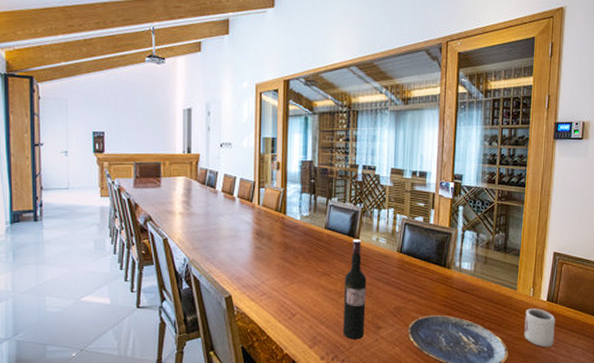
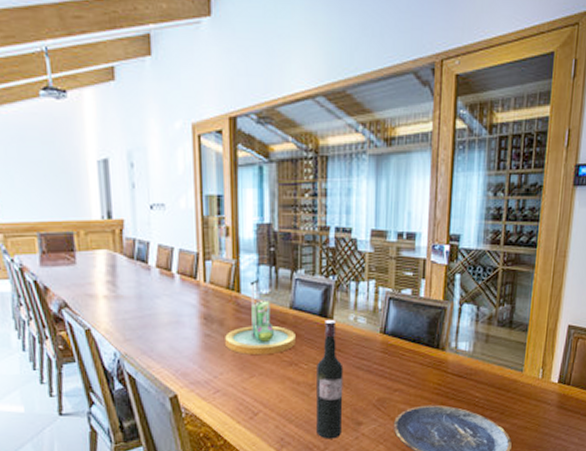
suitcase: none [272,204,329,265] -> present [225,279,295,355]
cup: present [524,308,556,347] -> none [530,392,568,435]

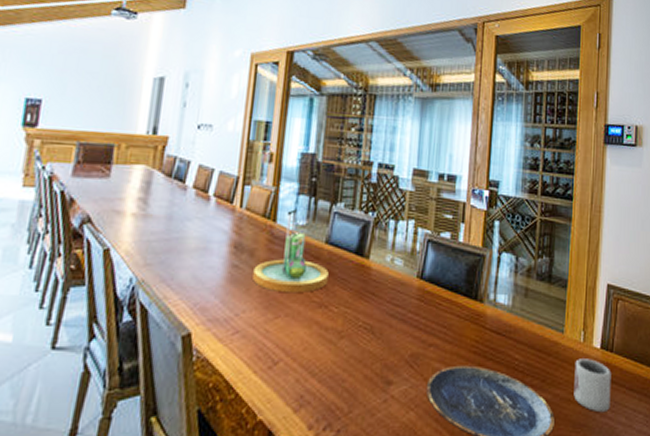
wine bottle: present [316,320,344,439] -> none [341,259,376,400]
cup: none [530,392,568,435] -> present [574,358,611,411]

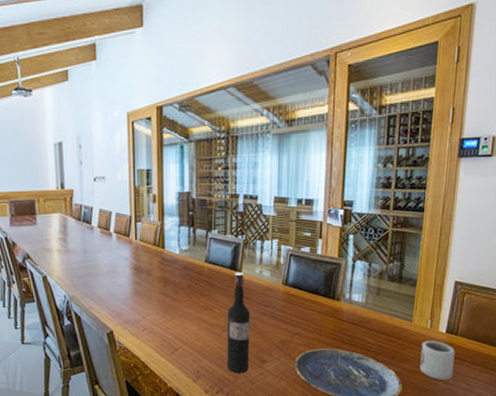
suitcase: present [253,209,329,292] -> none [152,238,210,300]
wine bottle: none [341,259,376,400] -> present [227,273,250,374]

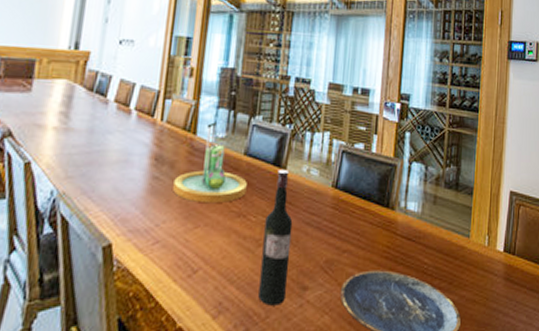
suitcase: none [152,238,210,300] -> present [173,122,247,202]
cup: present [420,341,455,380] -> none [478,261,514,311]

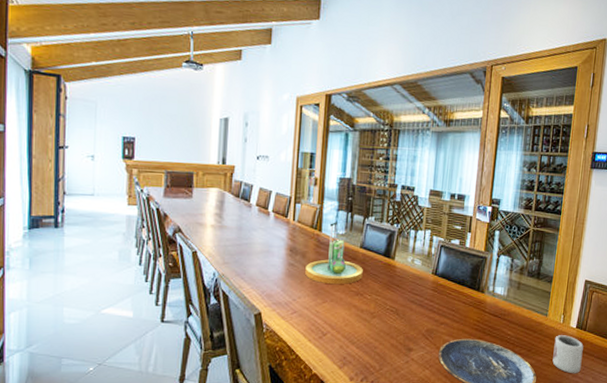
wine bottle: present [258,170,293,306] -> none [374,260,400,361]
cup: none [478,261,514,311] -> present [552,335,584,373]

